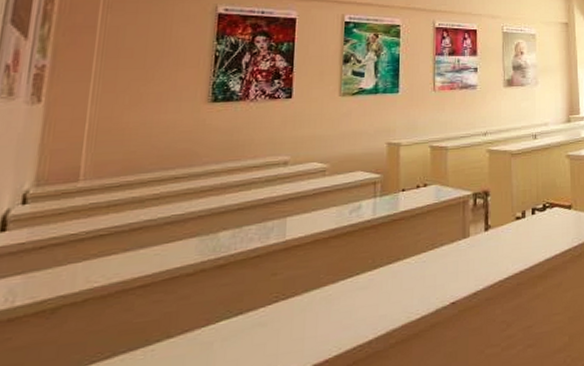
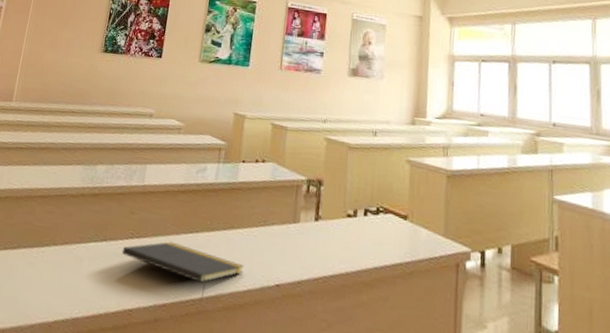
notepad: none [265,292,415,341] -> present [121,241,244,299]

